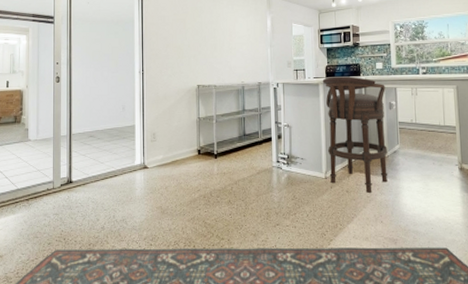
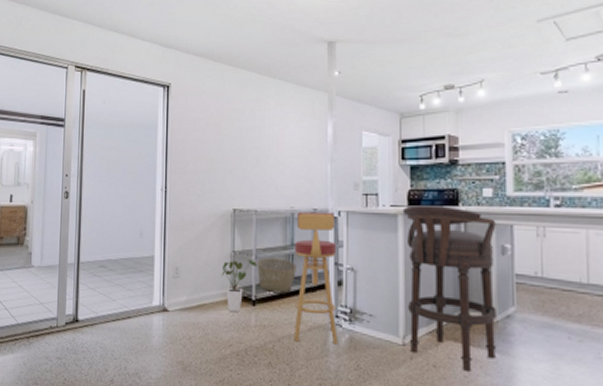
house plant: none [190,123,218,165] -> present [221,259,258,313]
basket: none [217,121,248,148] -> present [257,258,298,294]
bar stool: none [245,84,280,183] -> present [293,211,339,345]

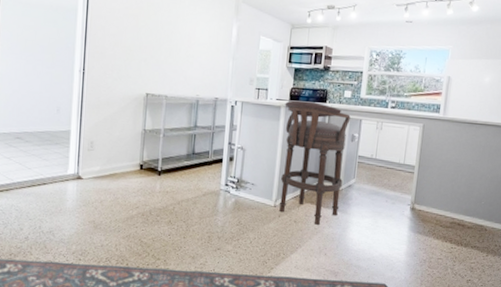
house plant: present [221,259,258,313] -> none [132,136,165,181]
basket: present [257,258,298,294] -> none [164,136,199,166]
bar stool: present [293,211,339,345] -> none [190,99,233,206]

